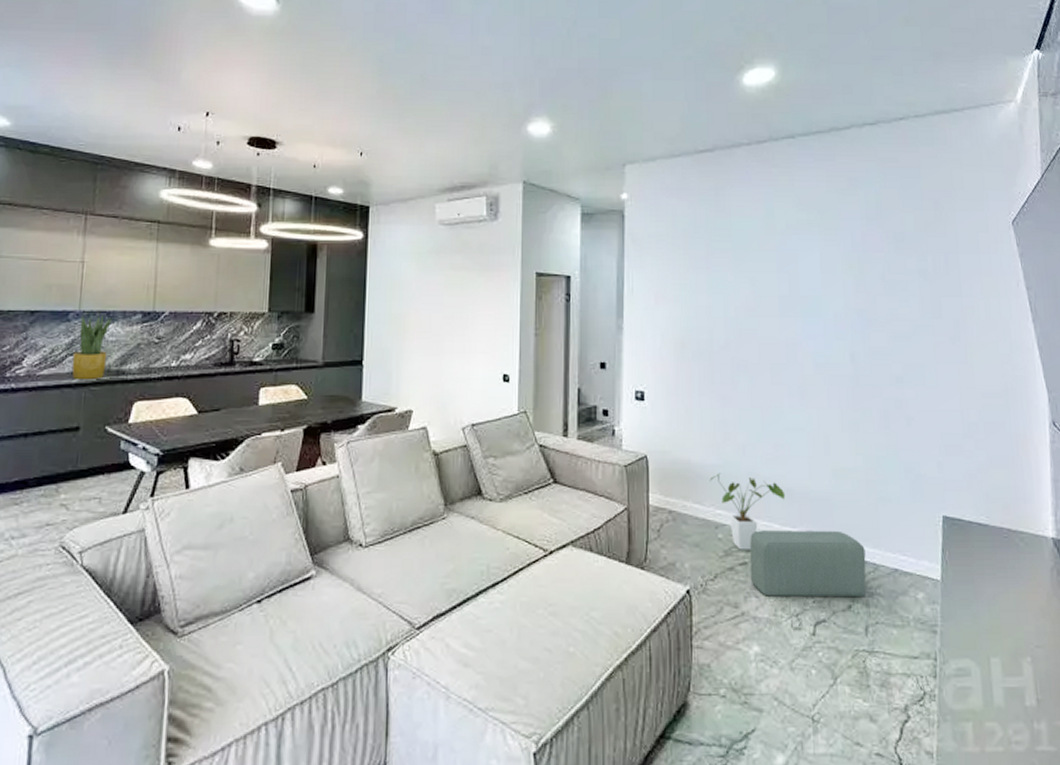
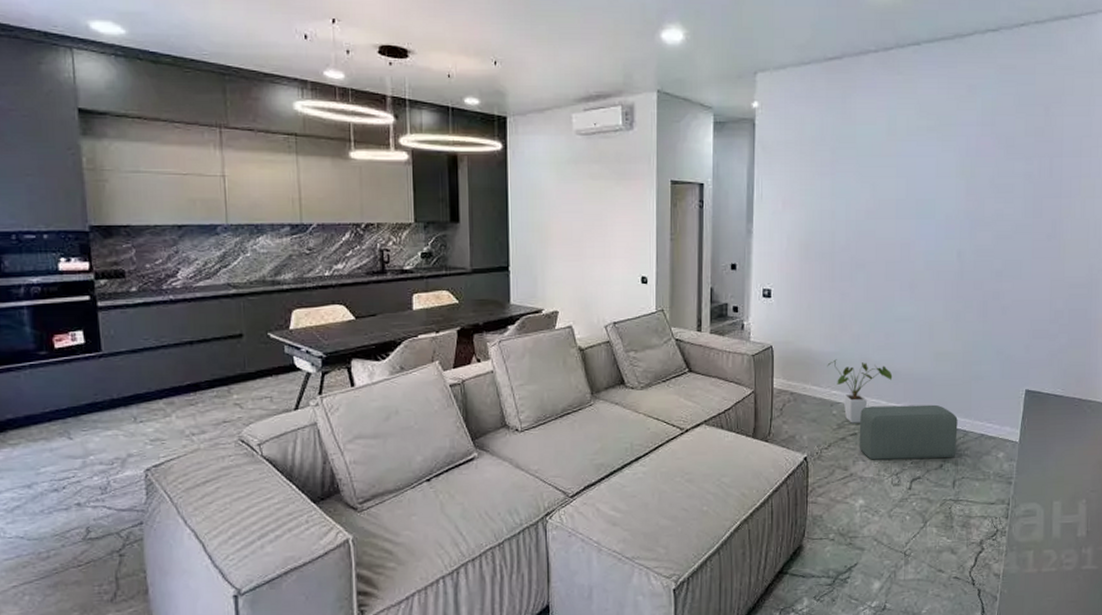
planter: present [71,314,112,380] -> none [226,227,261,291]

